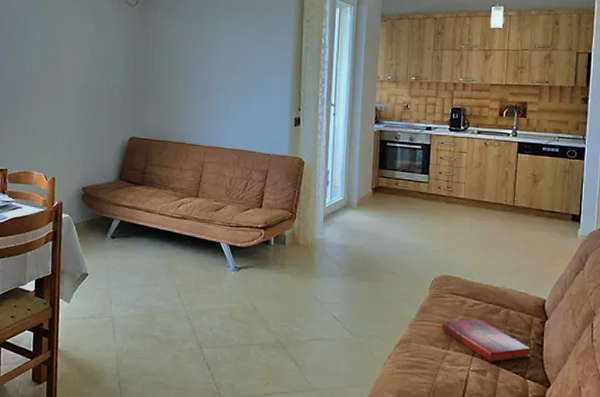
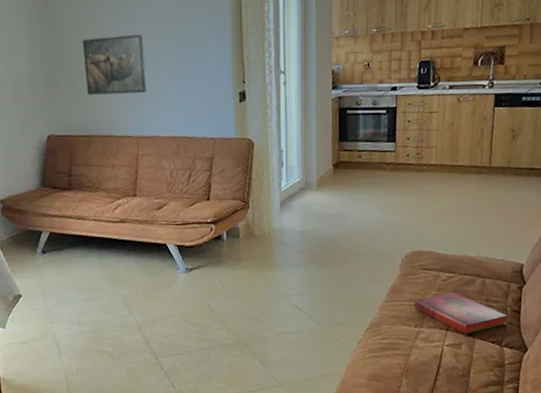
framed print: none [167,62,219,110] -> present [82,34,146,95]

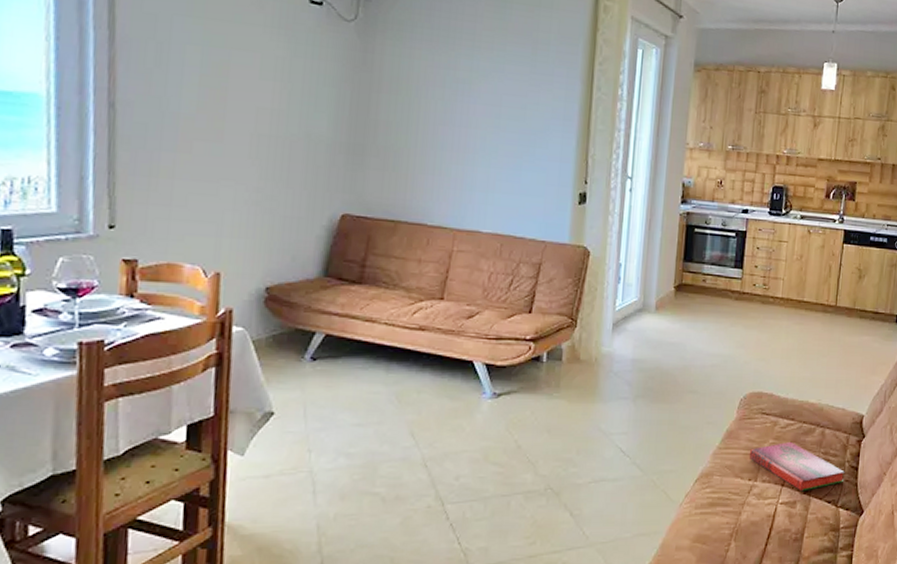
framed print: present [82,34,146,95] -> none [399,108,476,179]

